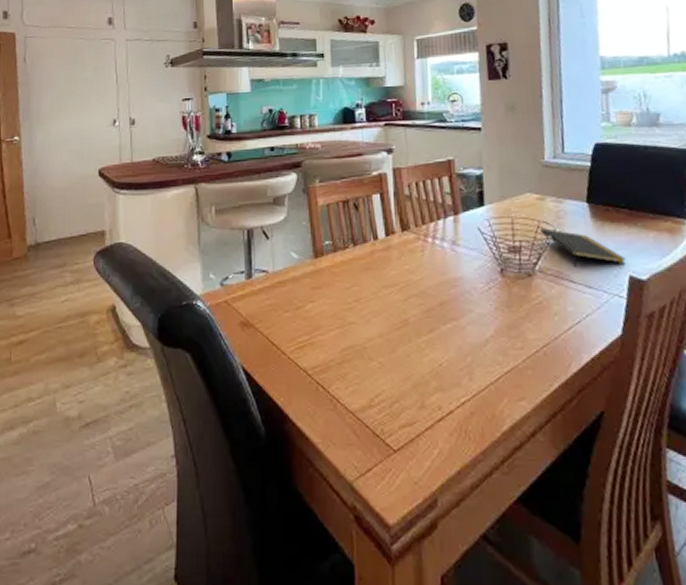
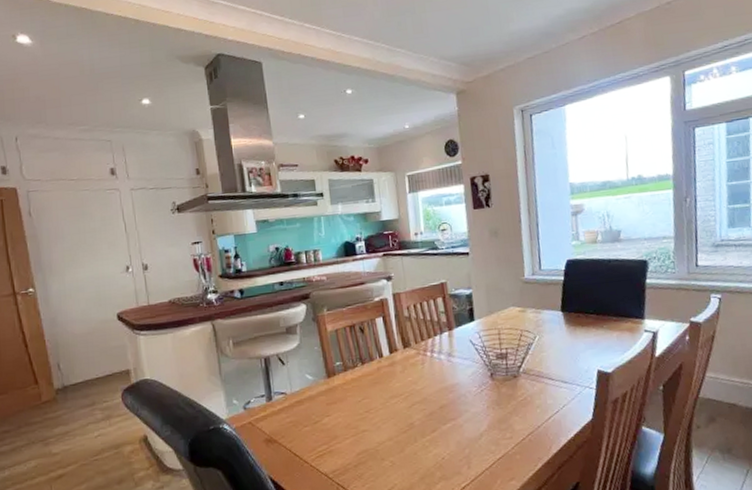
notepad: present [539,228,626,267] -> none [522,336,595,366]

